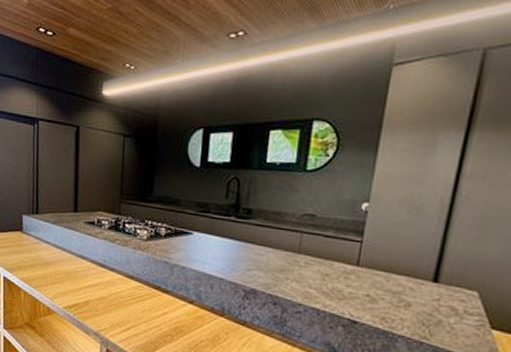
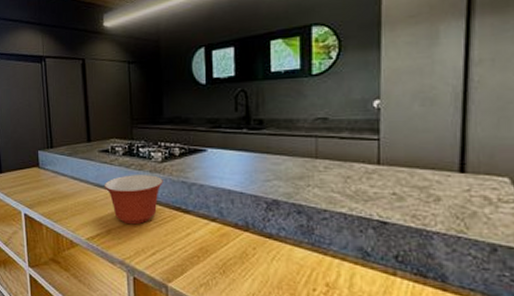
mixing bowl: none [86,249,146,299] -> present [103,175,163,225]

